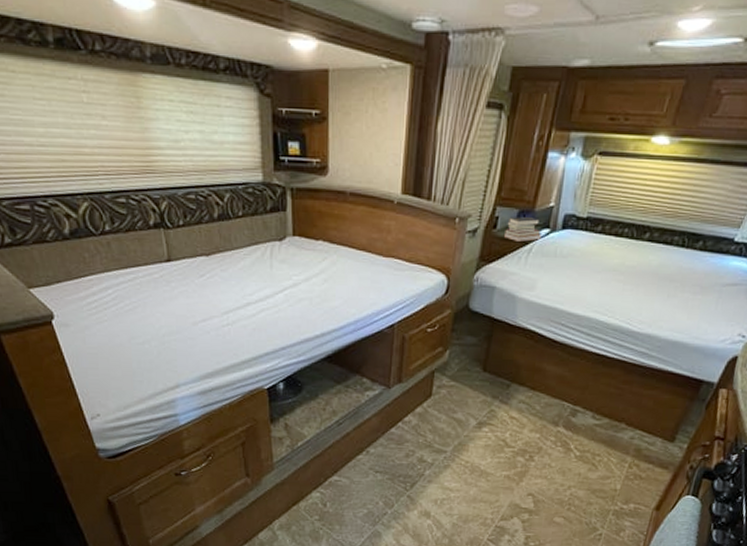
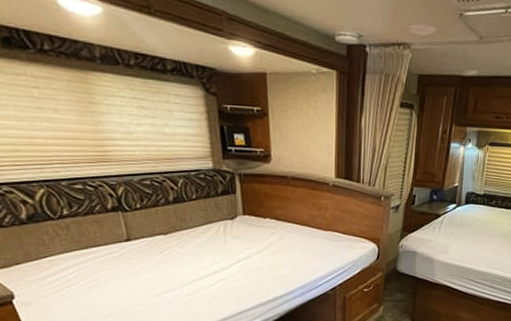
books: present [503,216,541,242] -> none [420,194,450,215]

